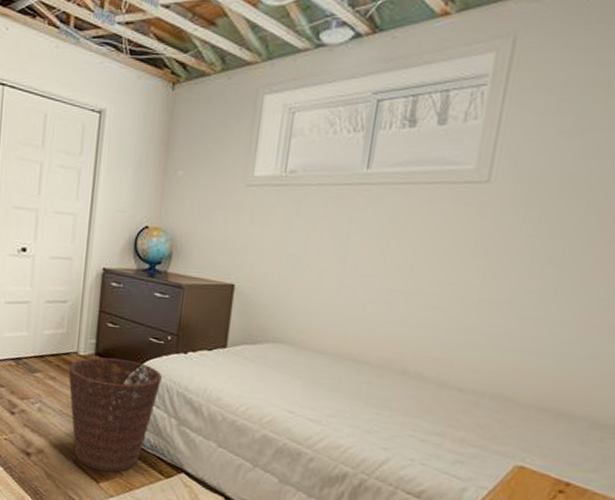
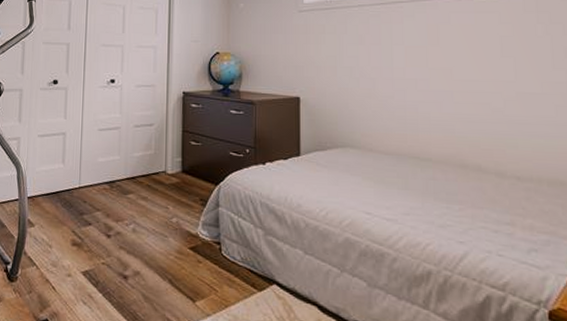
basket: present [68,357,163,472] -> none [158,174,246,289]

